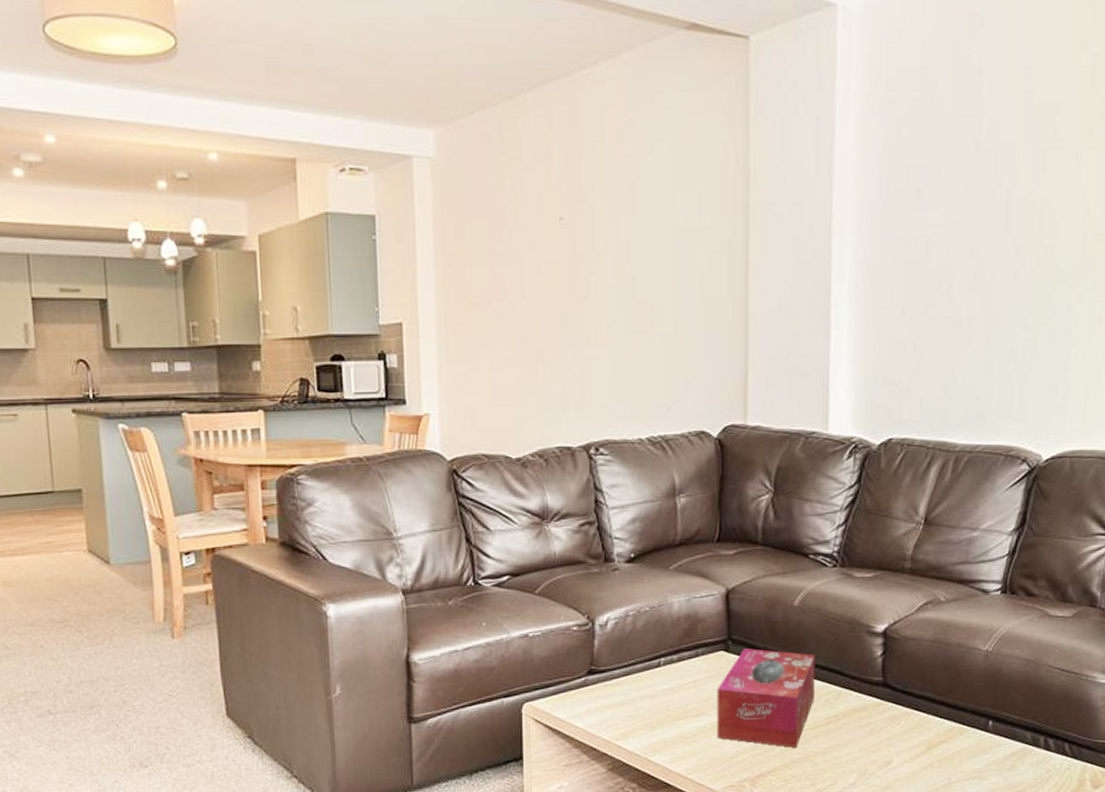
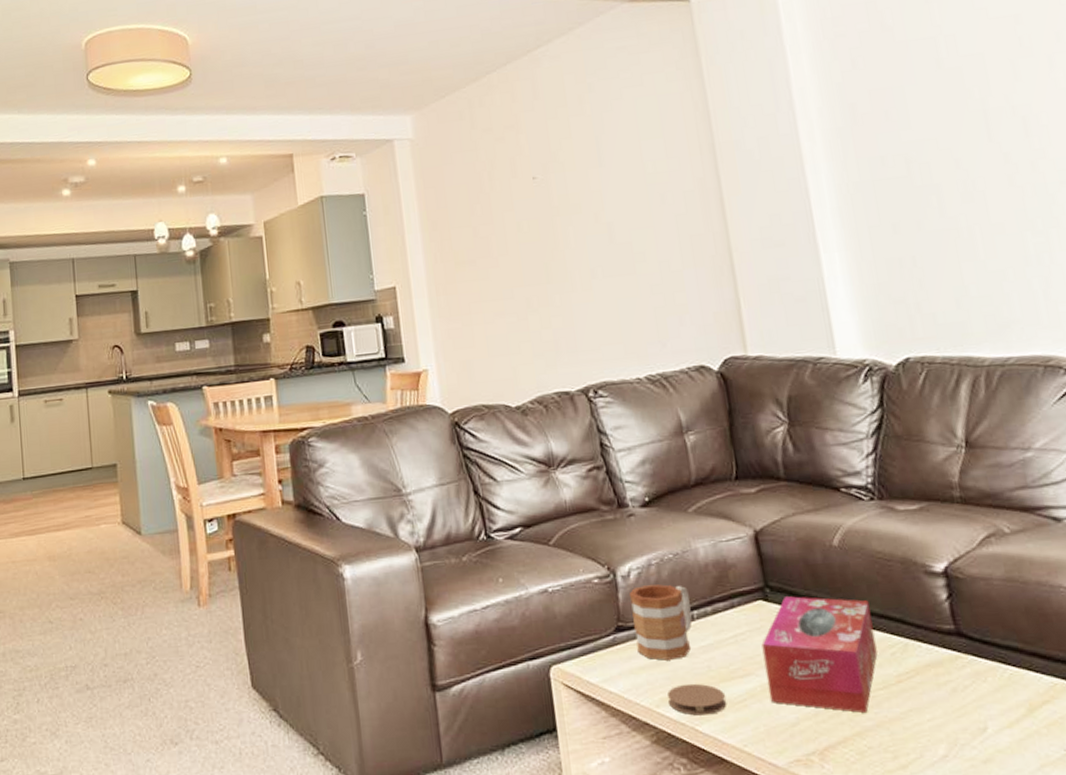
mug: none [605,634,660,701] -> present [630,584,693,661]
coaster: none [628,721,679,748] -> present [667,683,727,716]

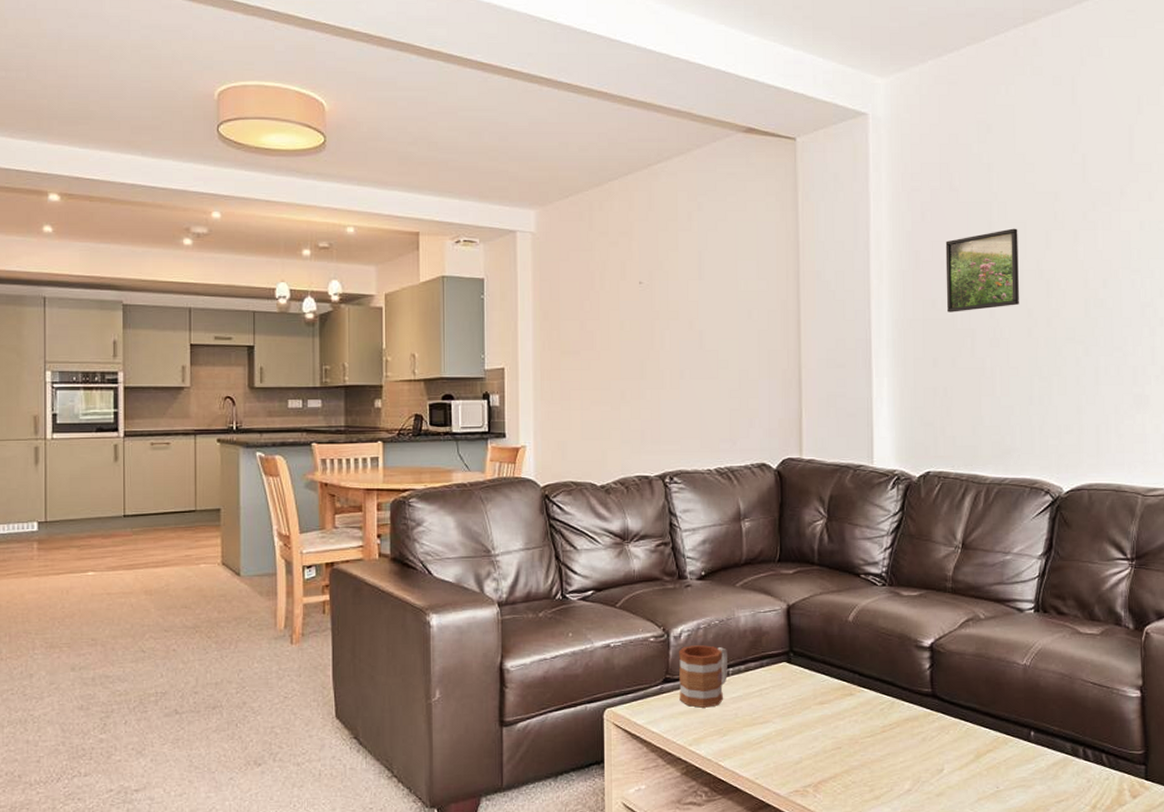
coaster: present [667,683,727,716] -> none [700,727,747,753]
tissue box: present [761,596,878,713] -> none [781,660,870,755]
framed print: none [886,62,991,169] -> present [945,228,1019,312]

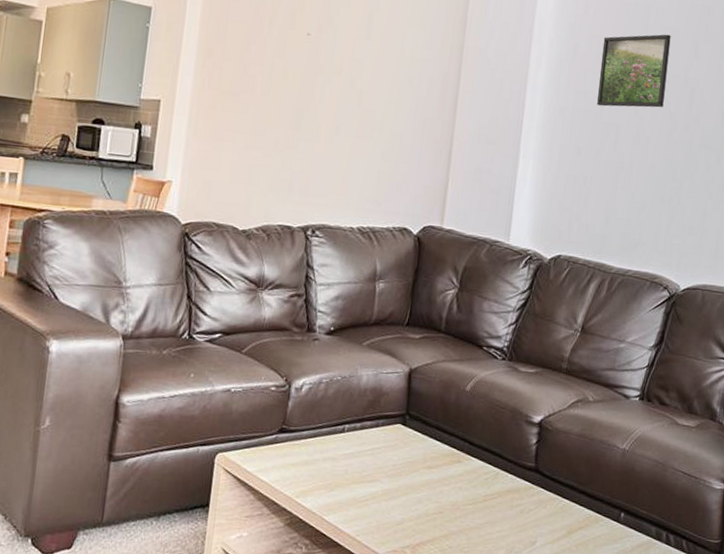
mug: present [679,645,729,708] -> none [293,398,346,461]

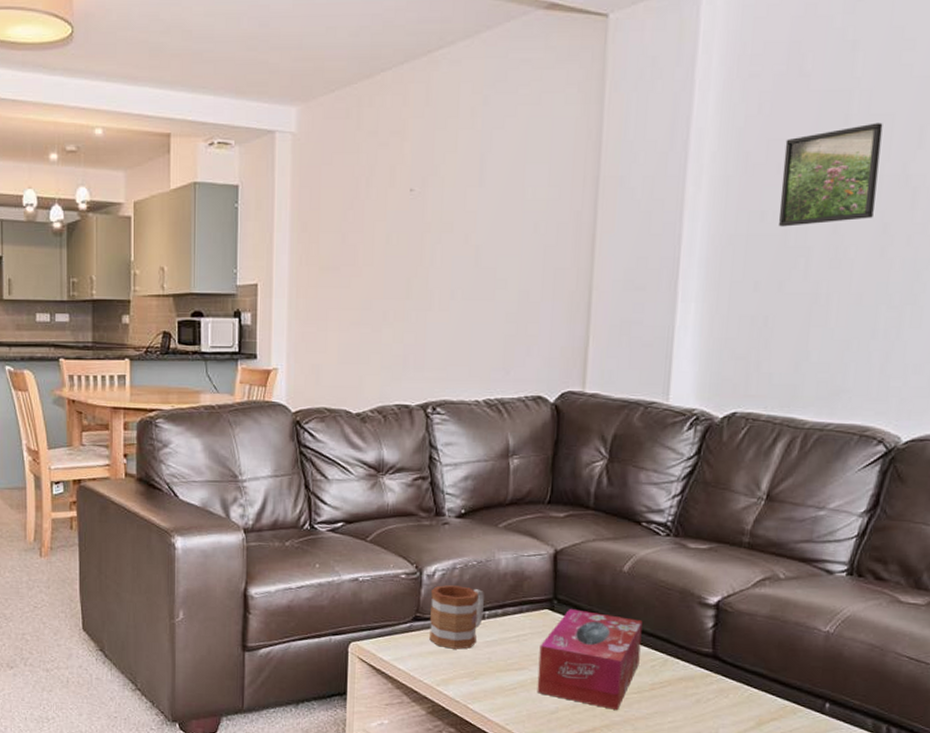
mug: none [293,398,346,461] -> present [429,585,485,649]
tissue box: none [386,424,480,520] -> present [537,609,643,710]

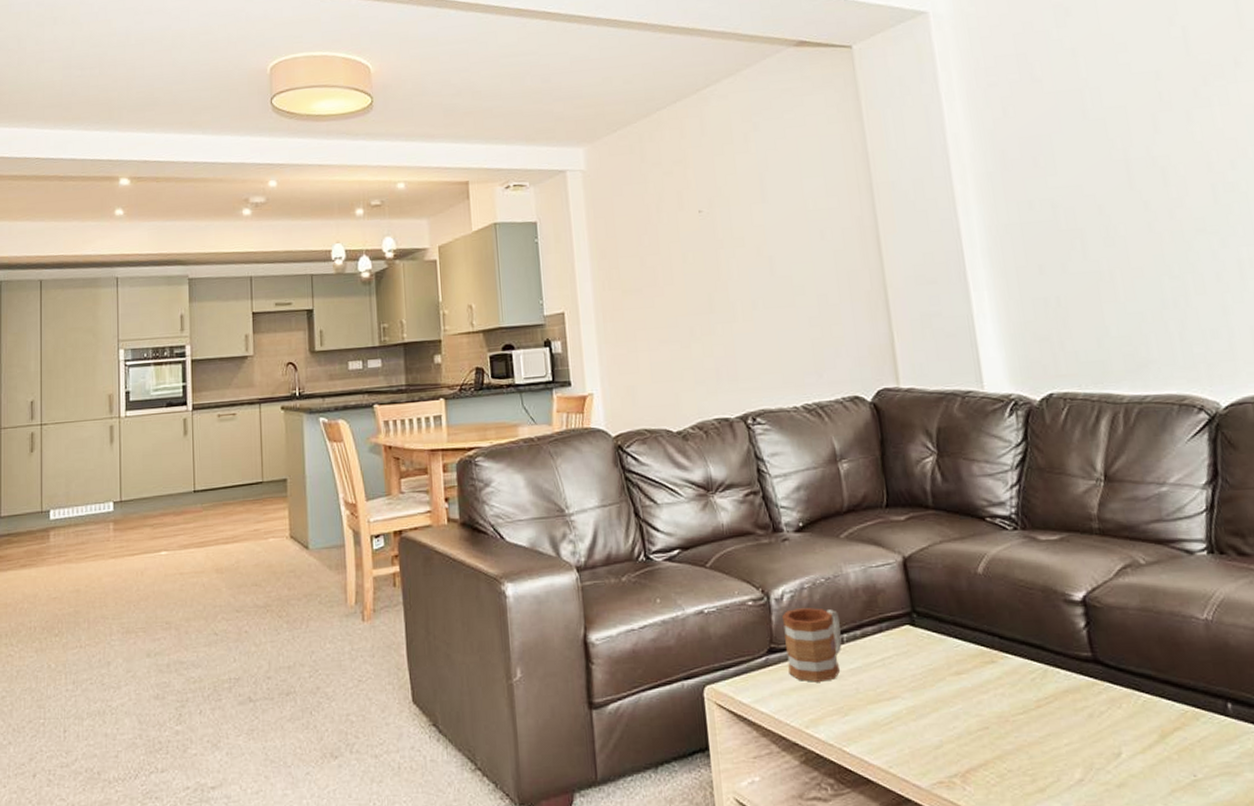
tissue box: present [537,609,643,710] -> none [908,622,1018,736]
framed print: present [779,123,883,227] -> none [1034,114,1132,213]

